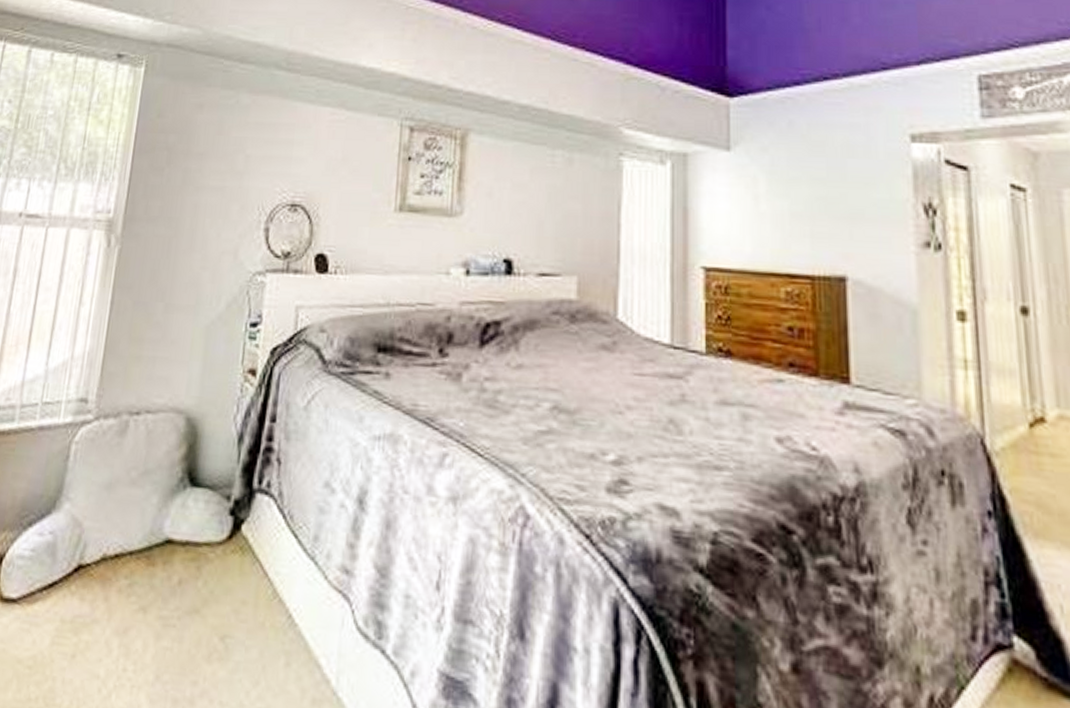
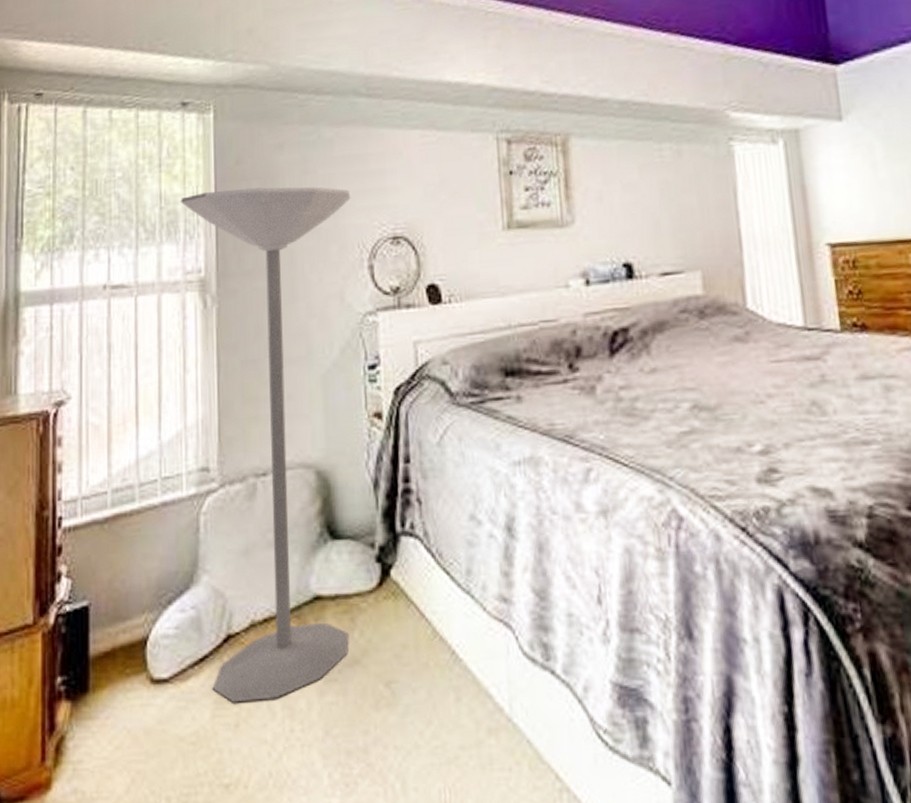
floor lamp: none [56,139,258,636] -> present [180,186,351,703]

